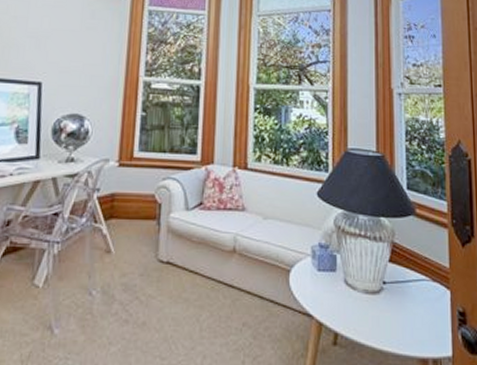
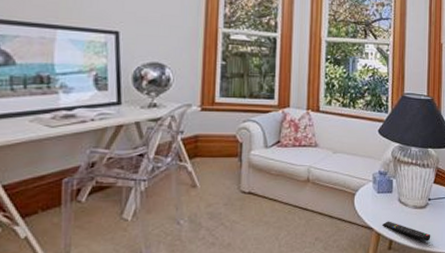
remote control: none [325,307,388,338] -> present [382,221,431,242]

